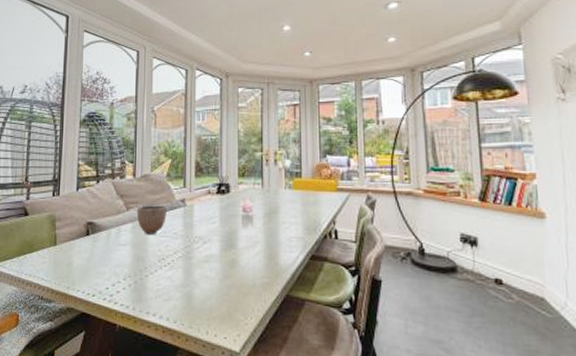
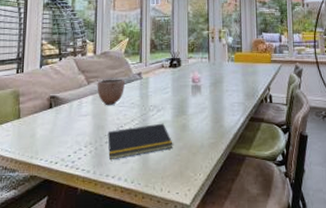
notepad: none [146,257,221,296] -> present [106,123,173,160]

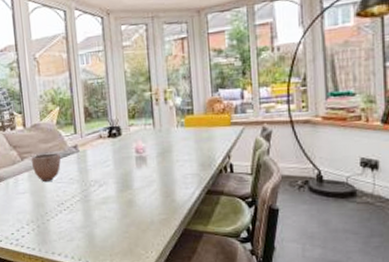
notepad: present [106,123,173,160] -> none [48,199,120,238]

